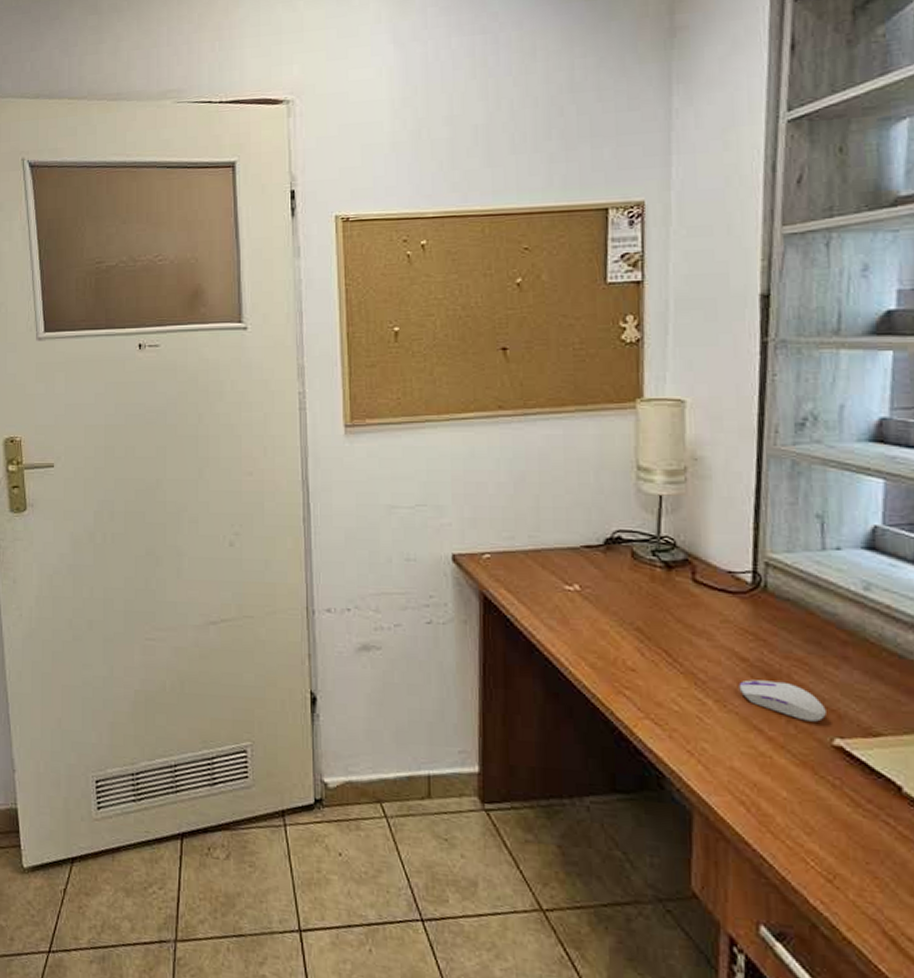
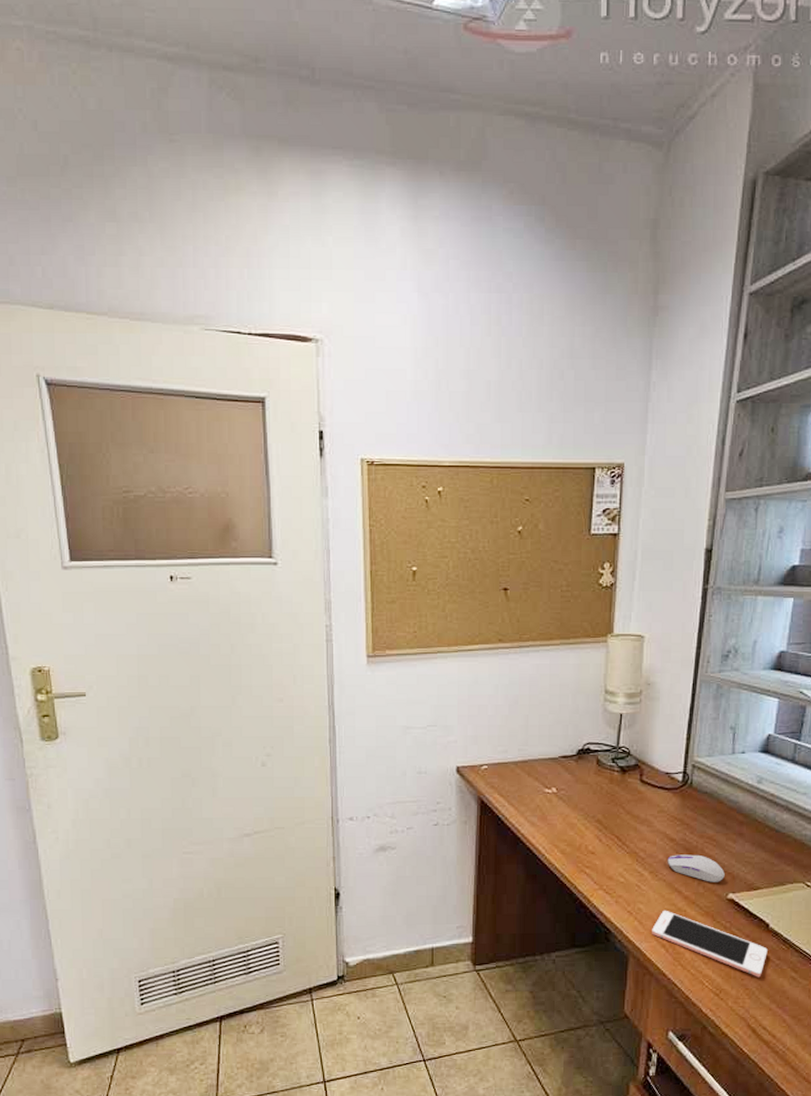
cell phone: none [724,753,904,863] -> present [652,910,768,977]

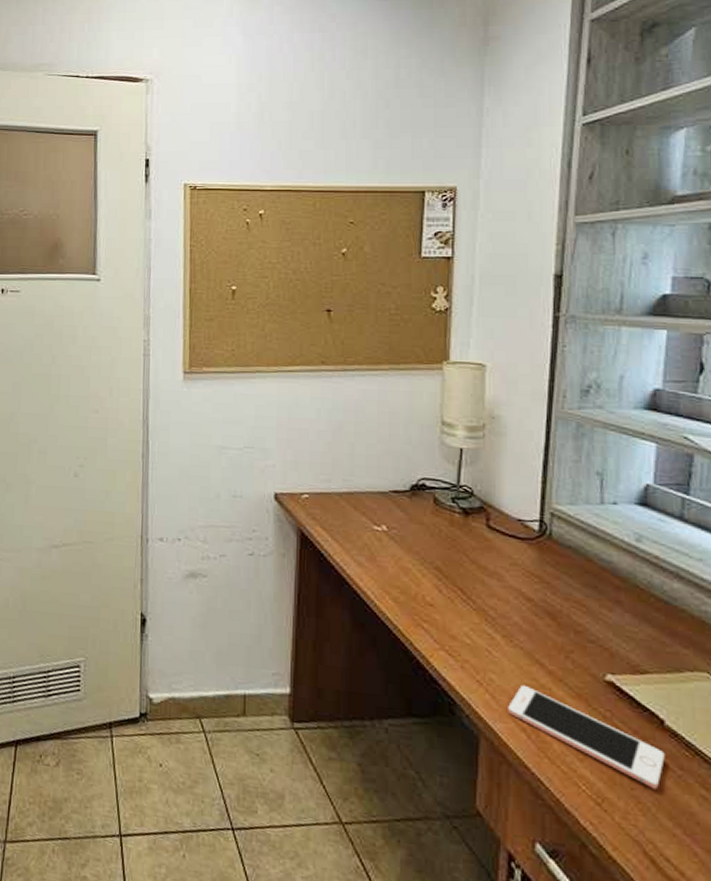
computer mouse: present [667,854,725,882] -> none [524,618,600,659]

